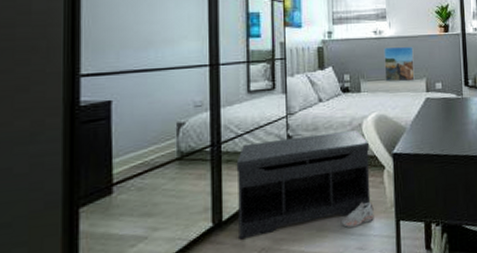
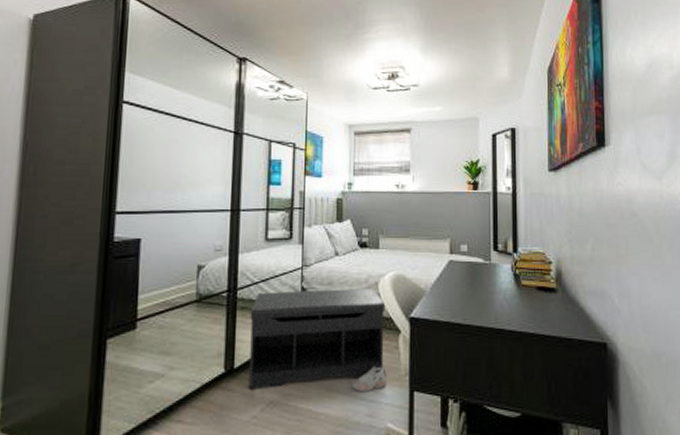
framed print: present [384,46,415,82] -> none [405,202,438,241]

